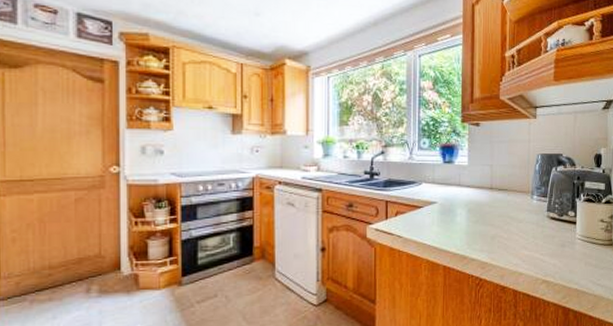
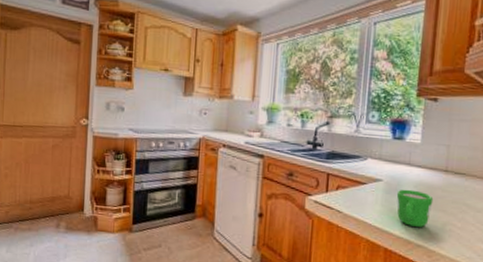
mug: none [450,208,483,242] -> present [396,189,434,227]

